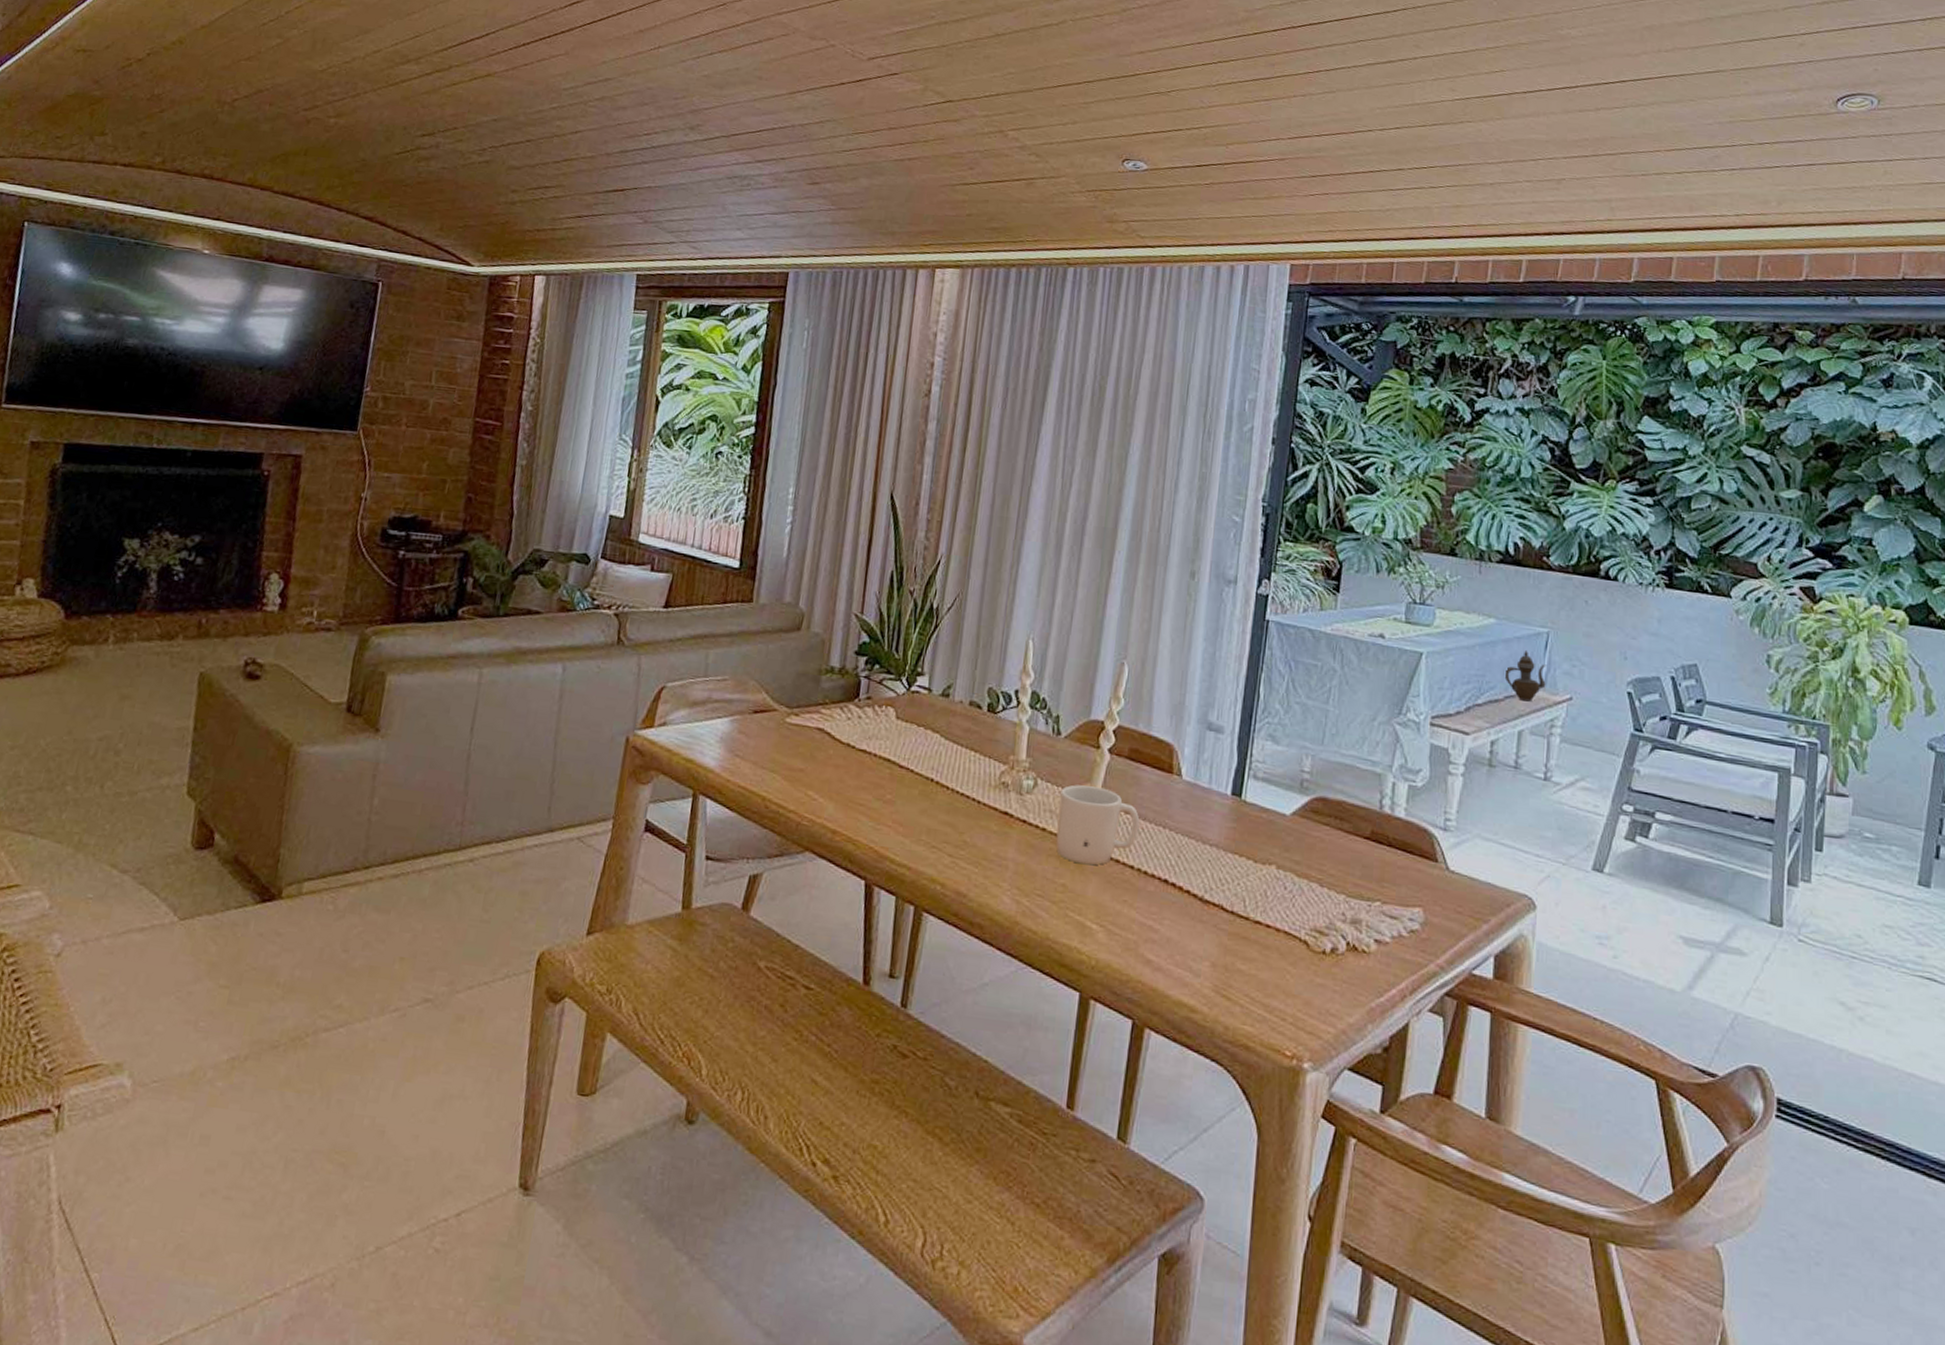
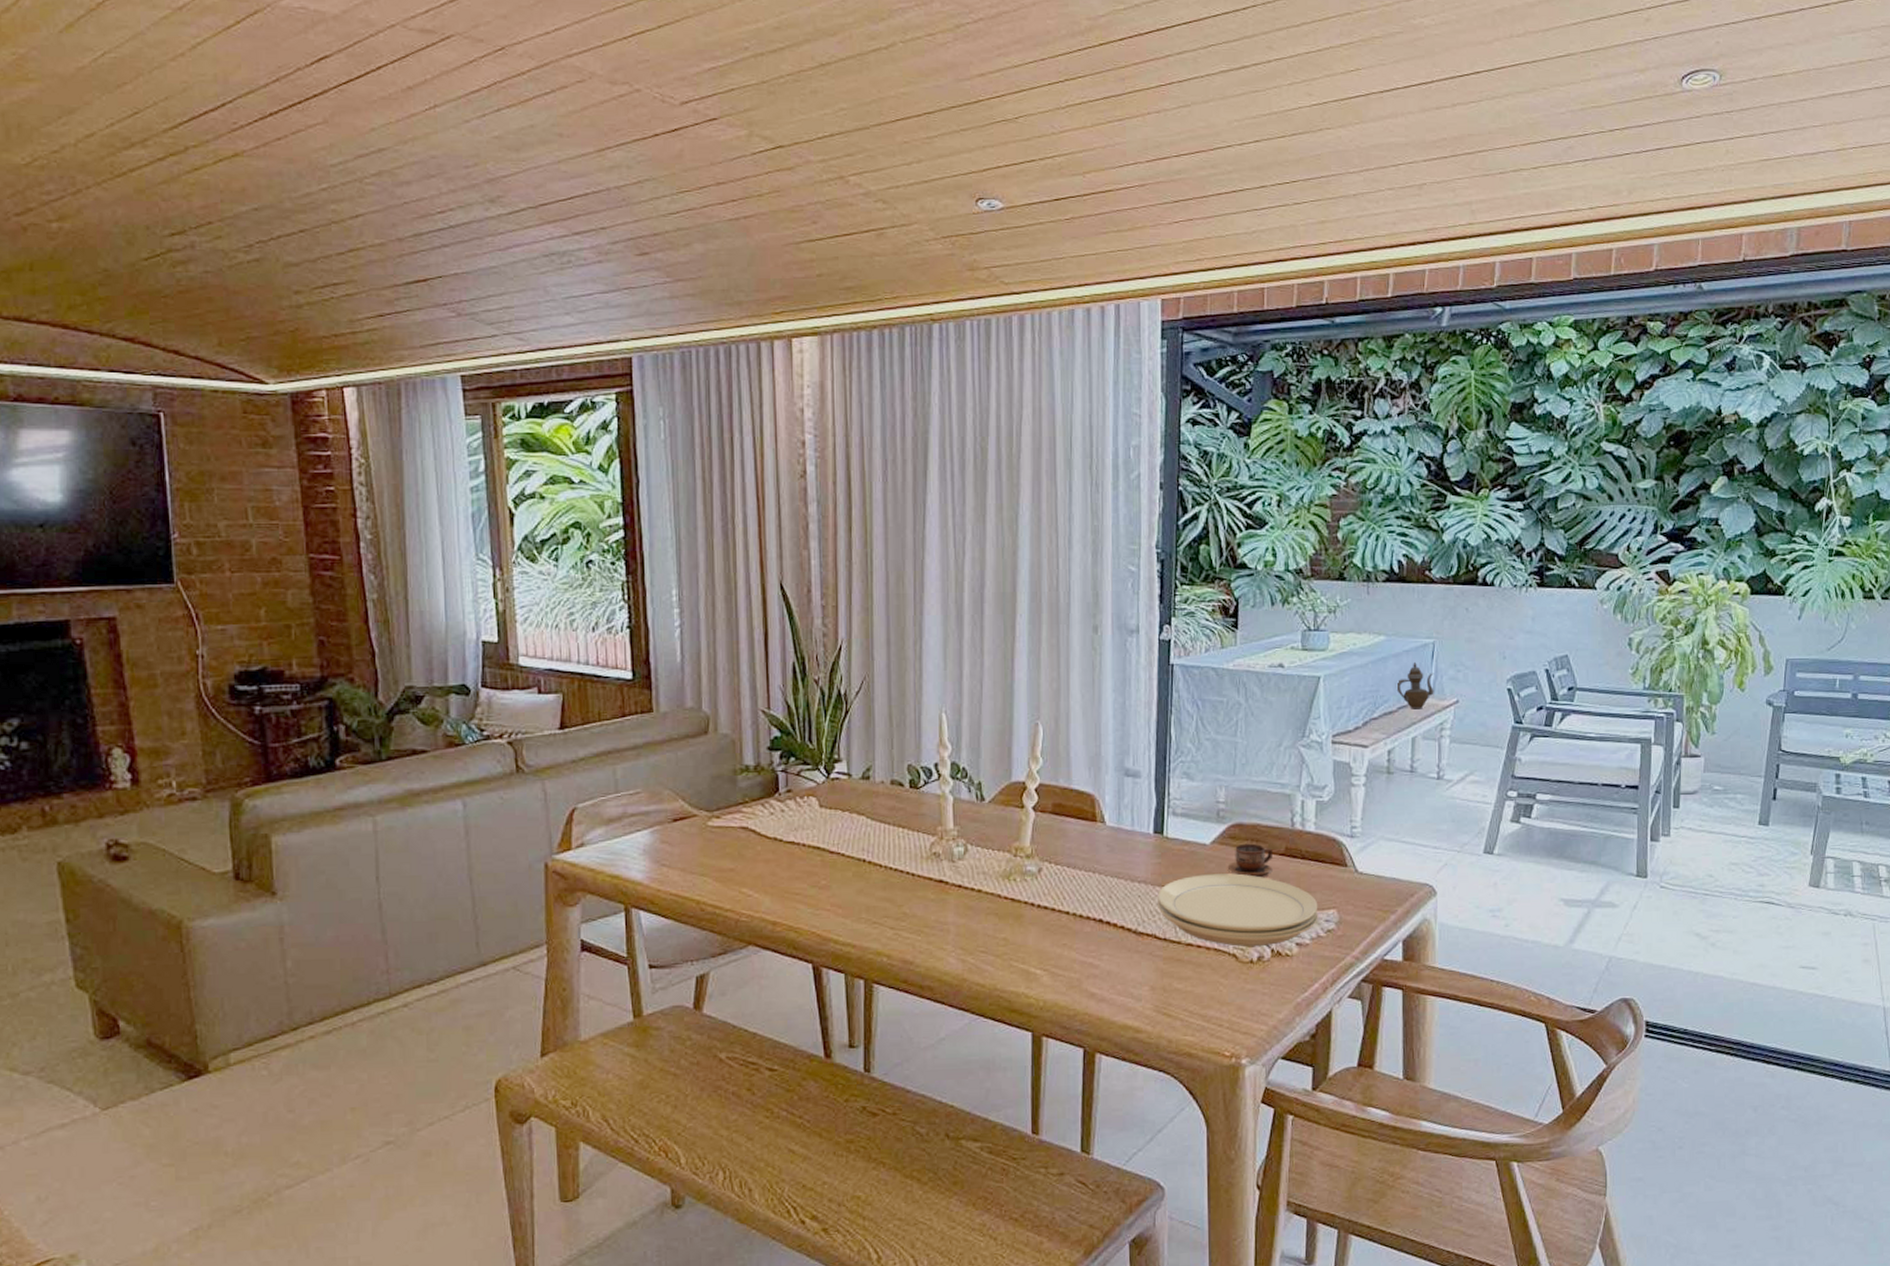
mug: present [1055,784,1140,866] -> none [991,844,1070,918]
plate: none [1227,847,1403,938] -> present [1156,873,1319,946]
cup: none [1306,820,1357,859] -> present [1227,843,1273,877]

